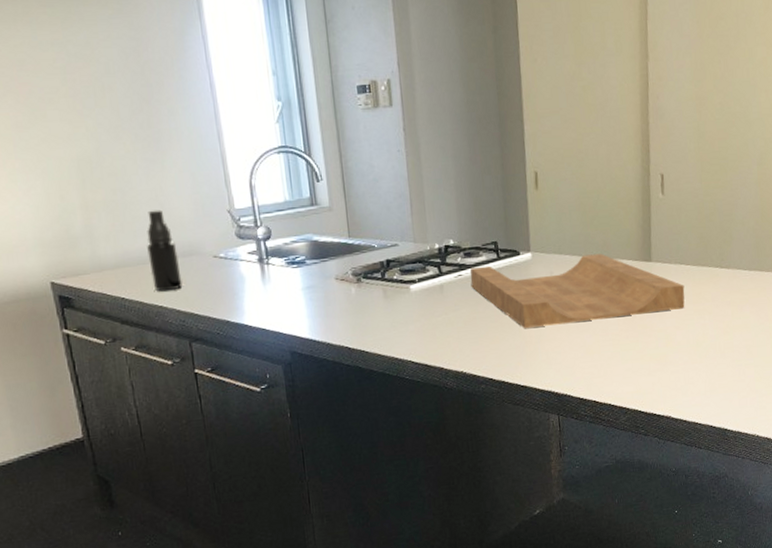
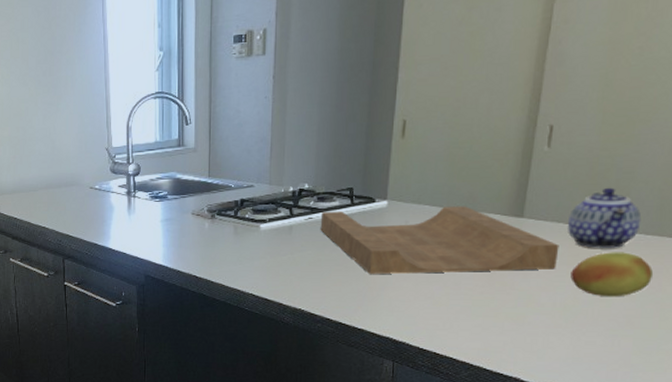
spray bottle: present [147,209,183,292] -> none [38,146,62,215]
teapot: none [687,229,745,286] -> present [567,187,642,248]
fruit: none [697,287,760,330] -> present [570,252,653,297]

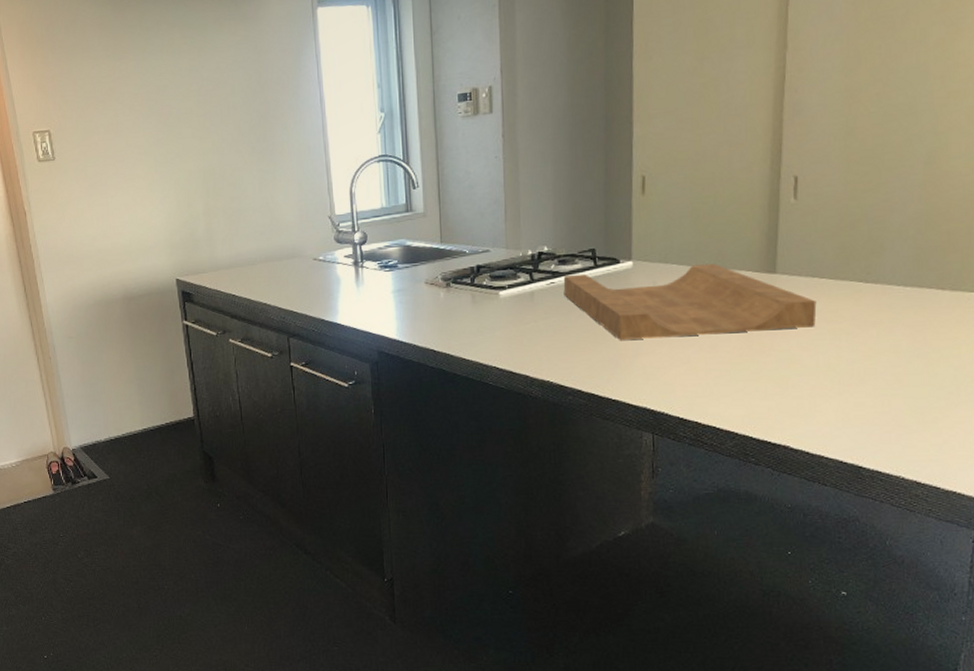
teapot: present [567,187,642,248] -> none [822,238,899,303]
fruit: present [570,252,653,297] -> none [831,305,916,354]

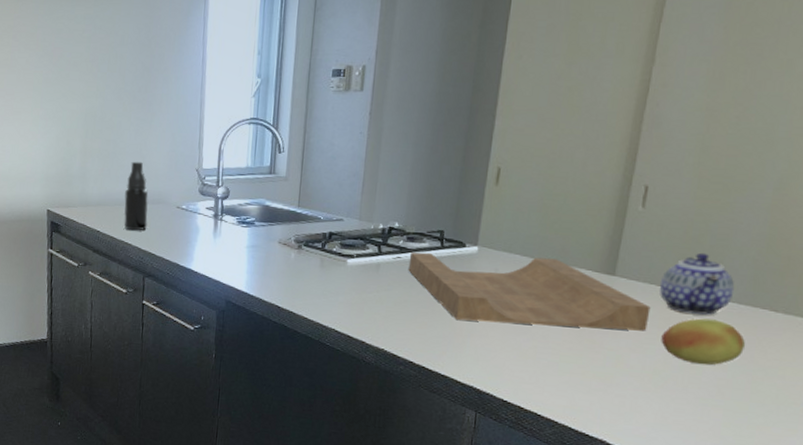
spray bottle: none [257,215,285,290] -> present [123,161,149,231]
teapot: none [822,238,899,303] -> present [659,252,735,315]
fruit: none [831,305,916,354] -> present [661,318,745,365]

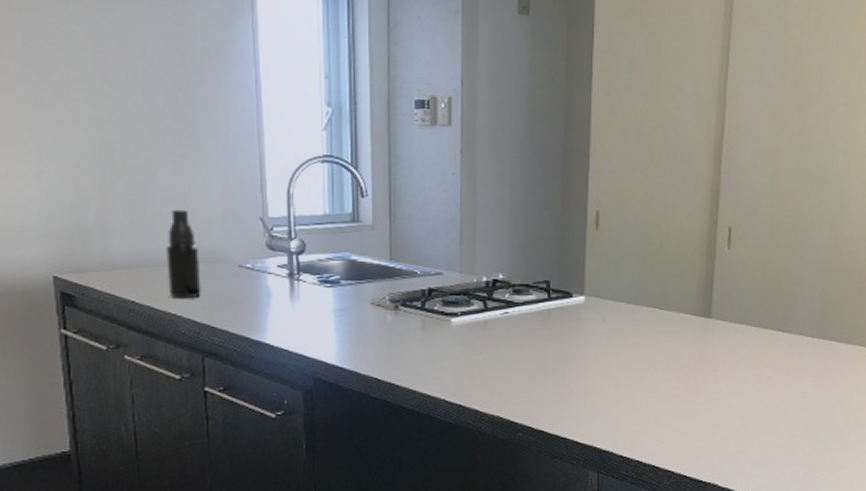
cutting board: present [408,251,651,331] -> none [517,304,743,376]
teapot: present [659,252,735,315] -> none [748,290,808,350]
fruit: present [661,318,745,365] -> none [754,354,820,399]

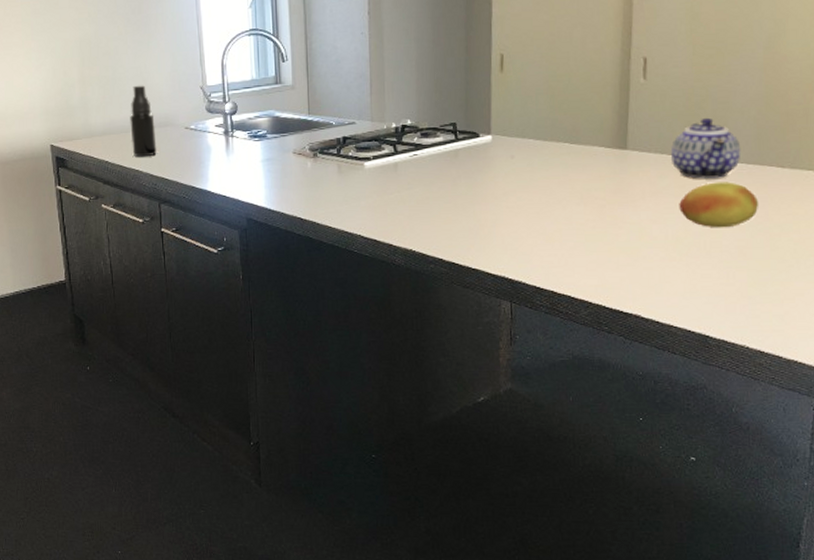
teapot: none [748,290,808,350] -> present [670,117,741,179]
fruit: none [754,354,820,399] -> present [679,182,758,228]

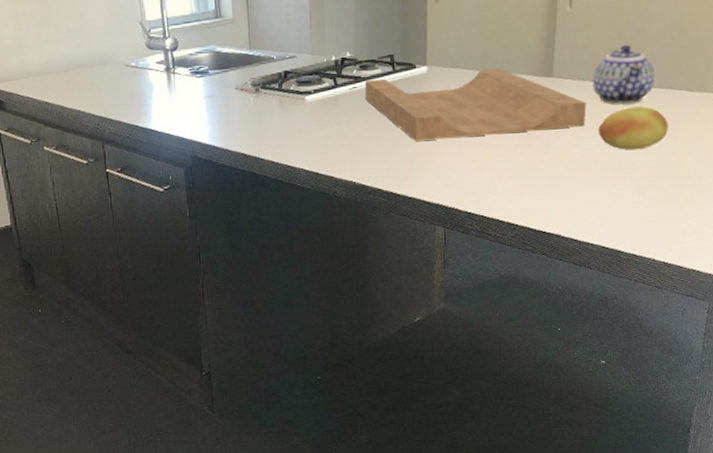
spray bottle: present [130,85,157,157] -> none [68,21,98,97]
cutting board: none [425,139,665,211] -> present [364,68,587,141]

